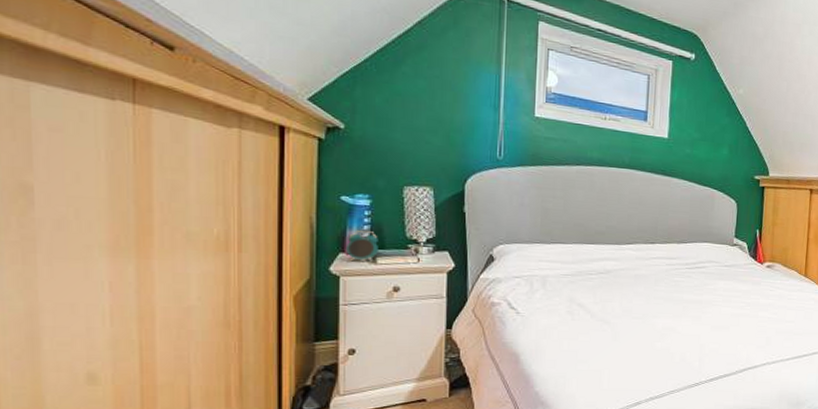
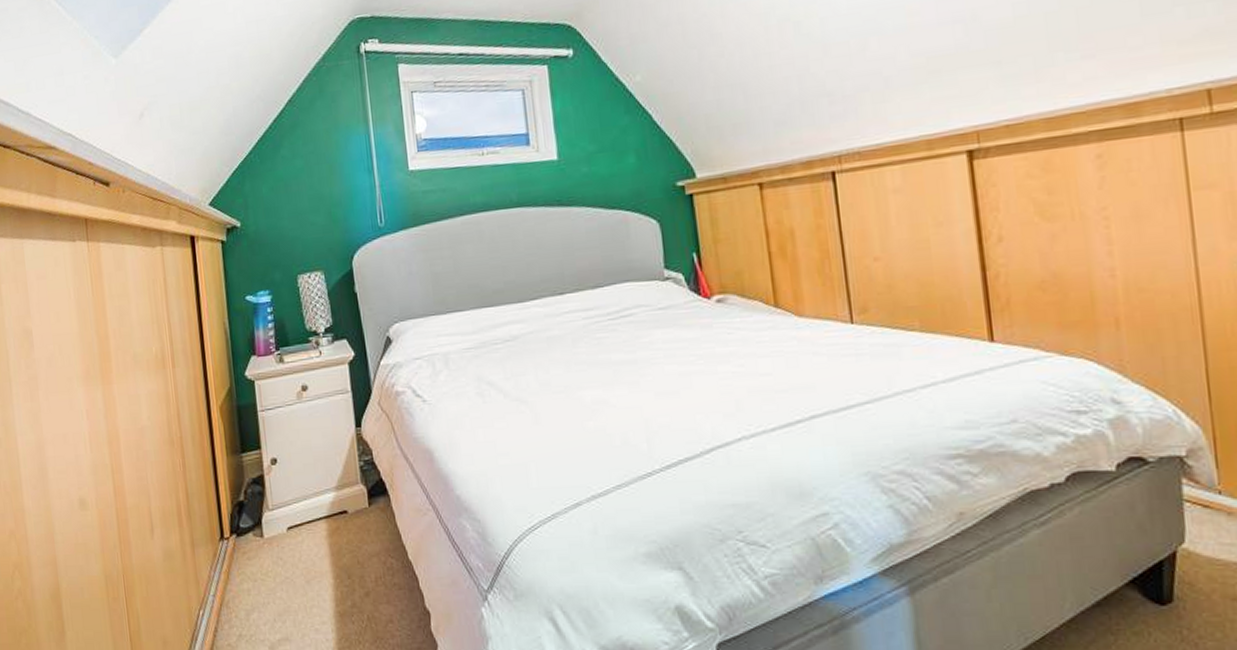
alarm clock: present [345,230,378,263] -> none [255,328,284,364]

